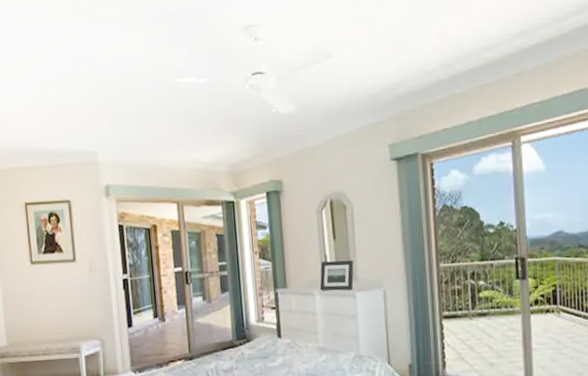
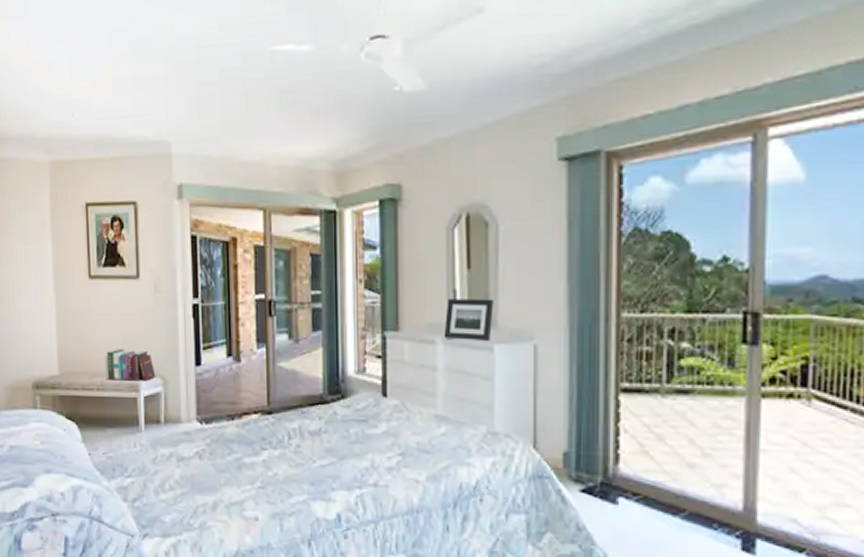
books: none [48,319,94,346] -> present [104,349,156,381]

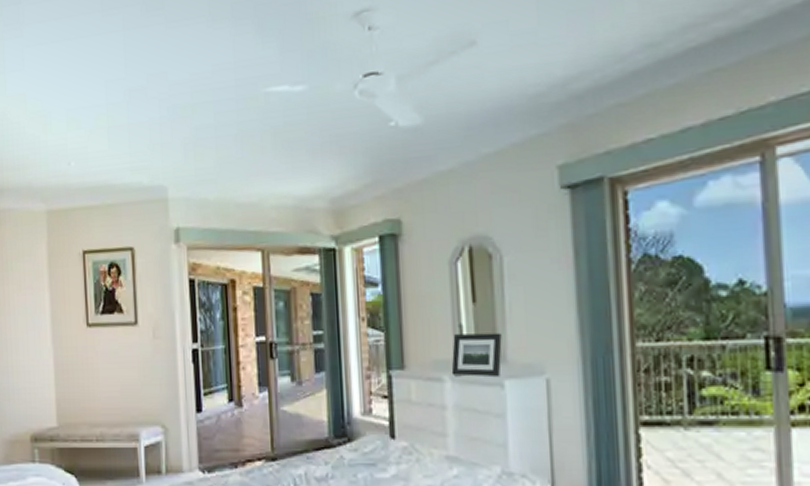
books: present [104,349,156,381] -> none [103,397,156,431]

